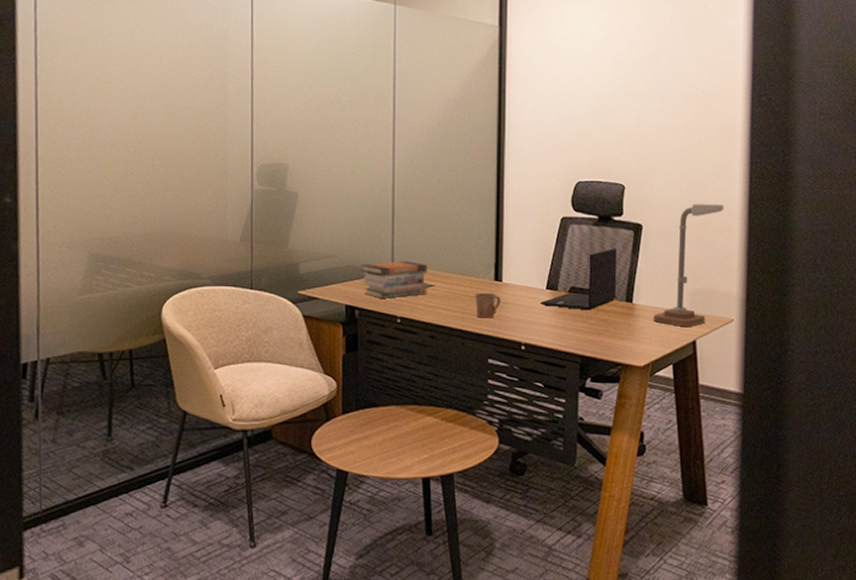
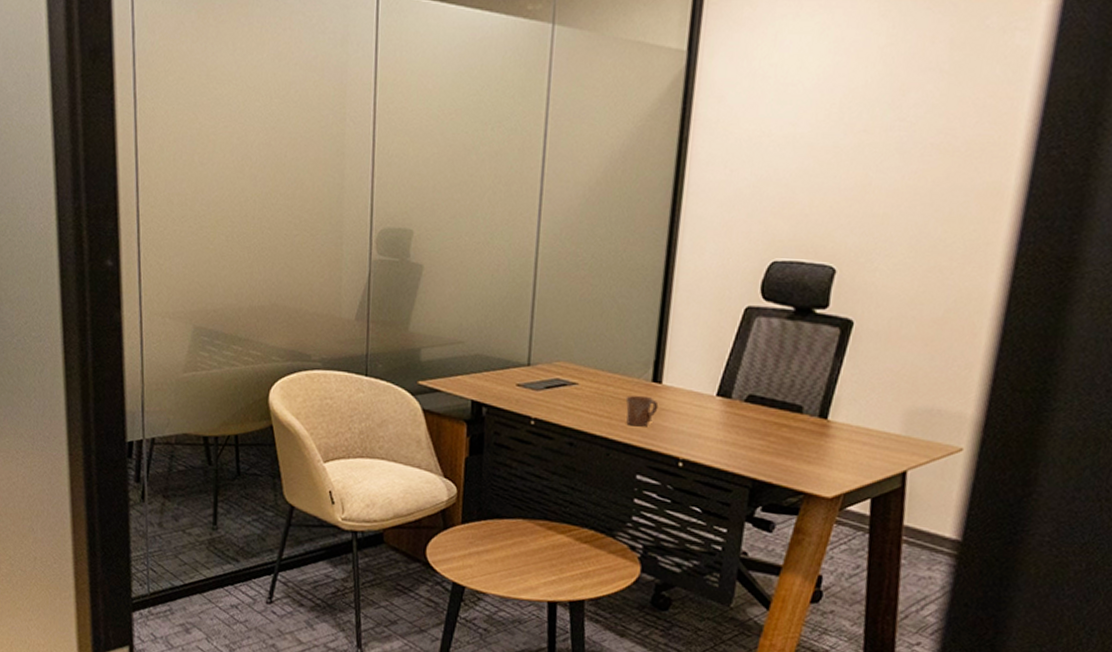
book stack: present [360,261,428,298] -> none [491,352,572,396]
laptop: present [539,248,617,311] -> none [706,349,815,426]
desk lamp: present [653,203,724,327] -> none [852,295,972,454]

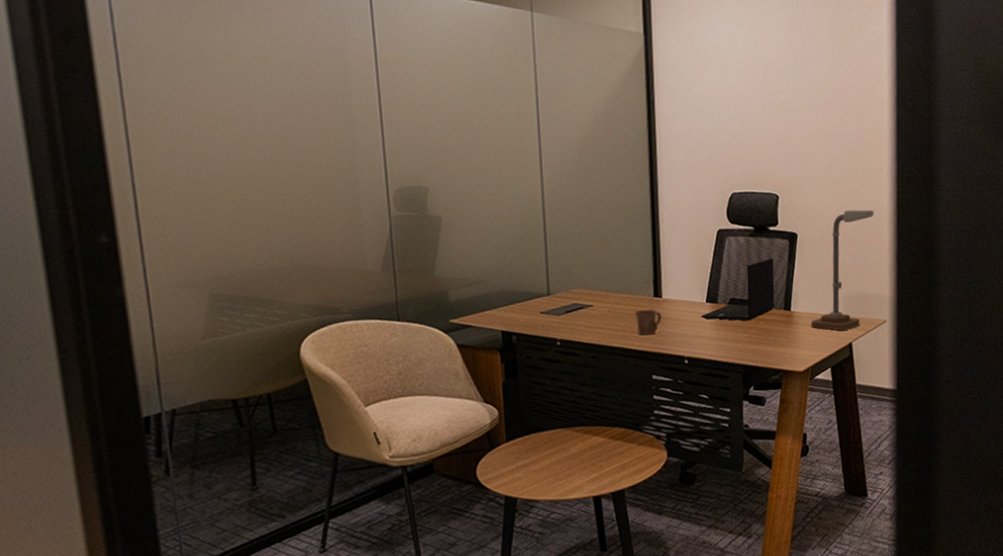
laptop: none [706,349,815,426] -> present [700,258,775,321]
desk lamp: none [852,295,972,454] -> present [810,209,874,331]

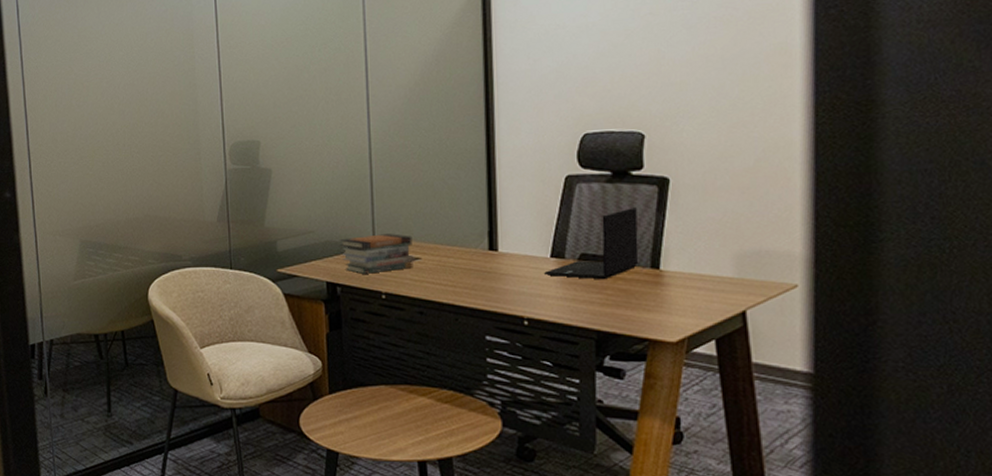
book stack: none [514,282,586,322] -> present [340,234,413,274]
mug: present [634,309,662,335] -> none [466,263,498,292]
desk lamp: present [810,209,874,331] -> none [687,146,780,295]

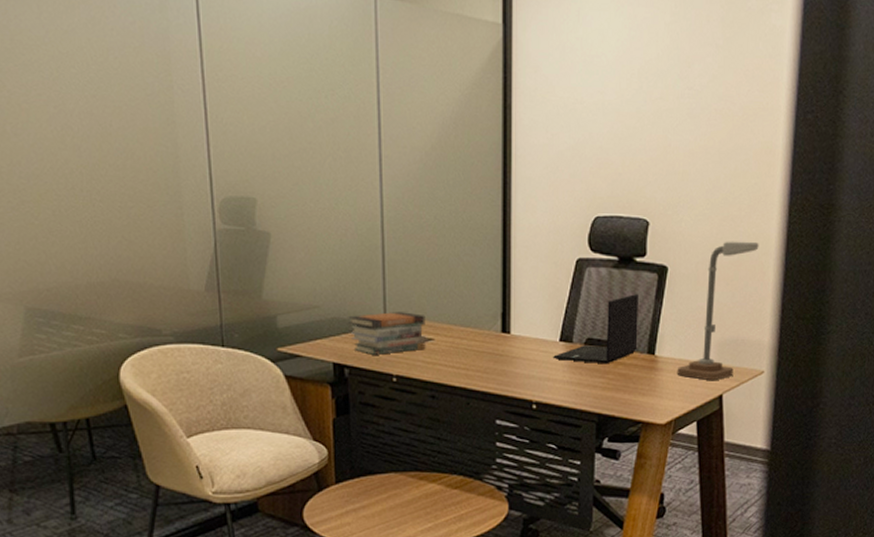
desk lamp: none [687,146,780,295] -> present [677,241,759,380]

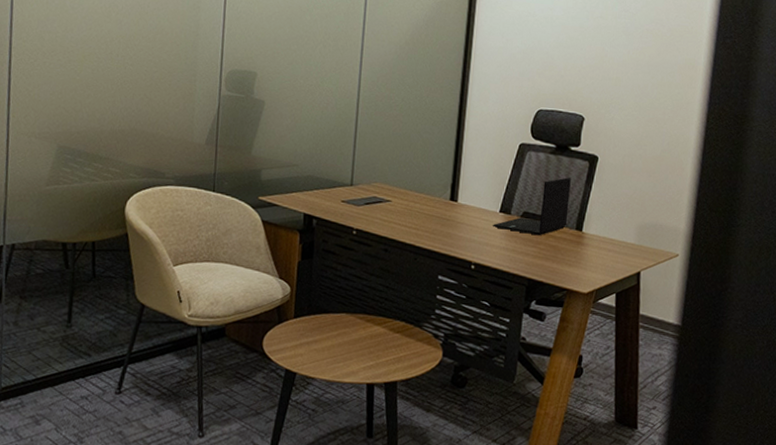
book stack: present [348,312,426,355] -> none [320,174,386,210]
desk lamp: present [677,241,759,380] -> none [600,139,679,259]

